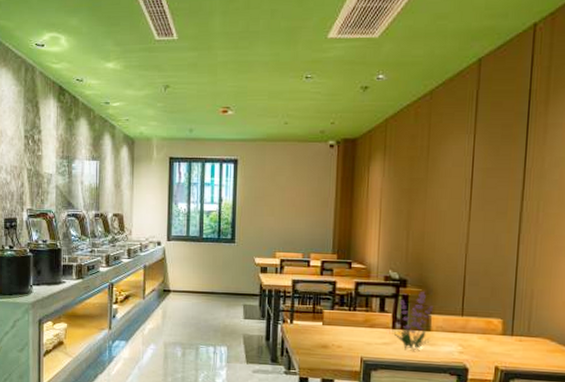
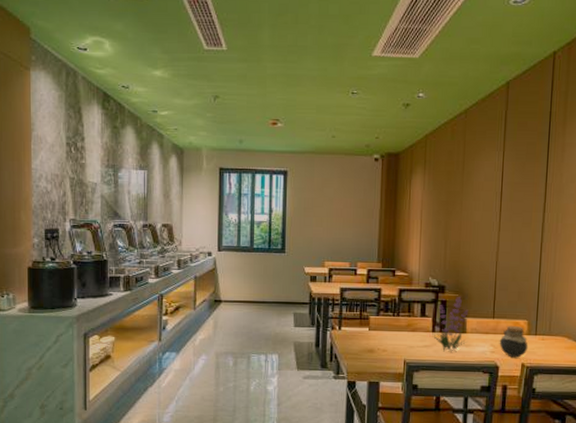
jar: none [469,324,503,360] -> present [499,325,529,358]

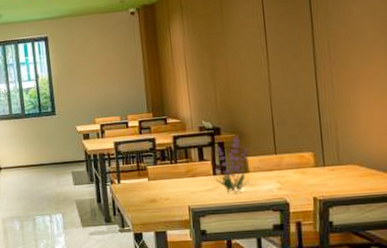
jar: present [499,325,529,358] -> none [285,159,318,192]

